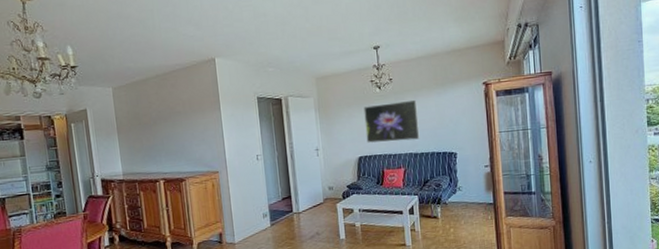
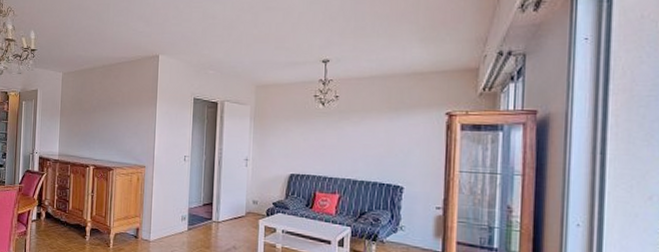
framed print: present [363,99,420,143] -> none [301,121,364,166]

